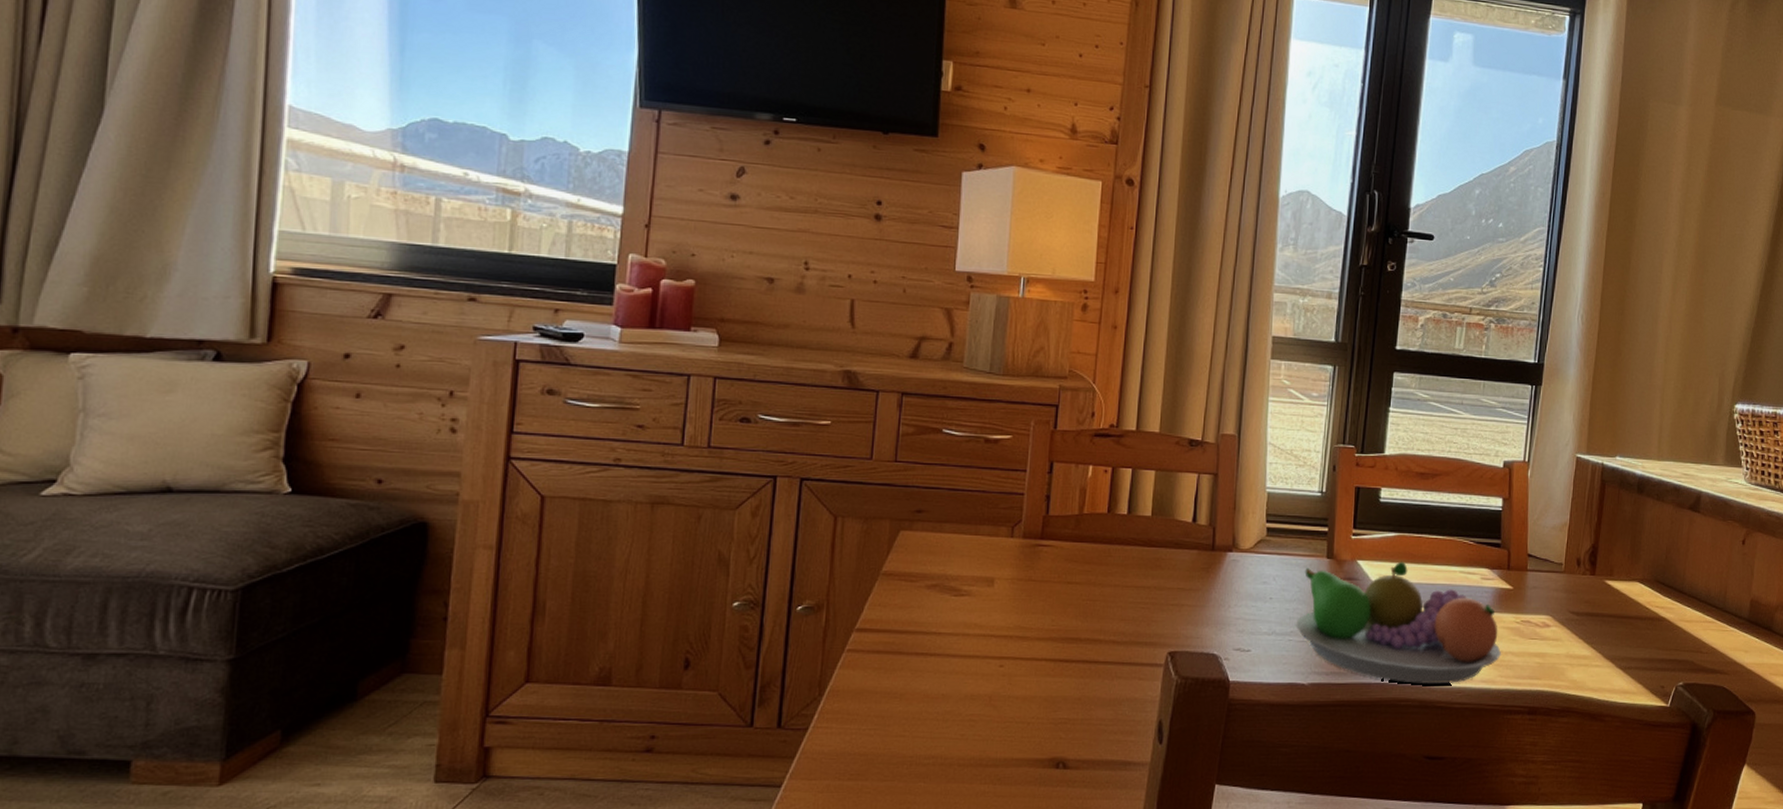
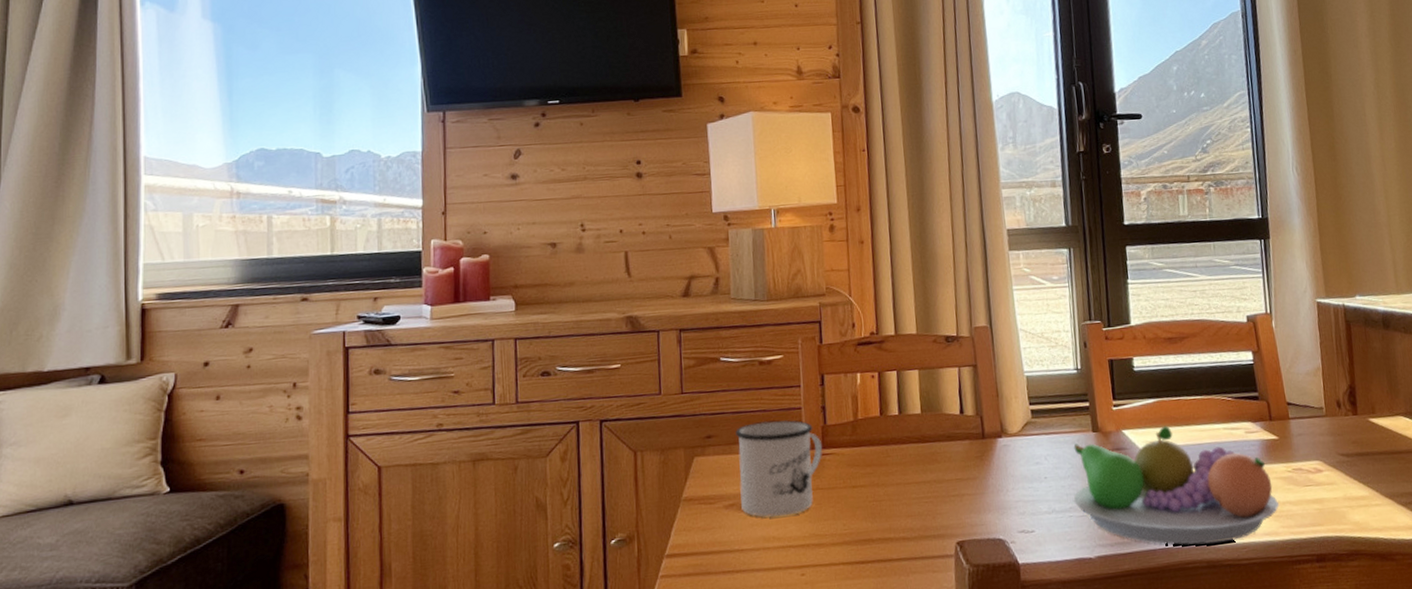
mug: none [945,502,1041,604] -> present [735,419,823,517]

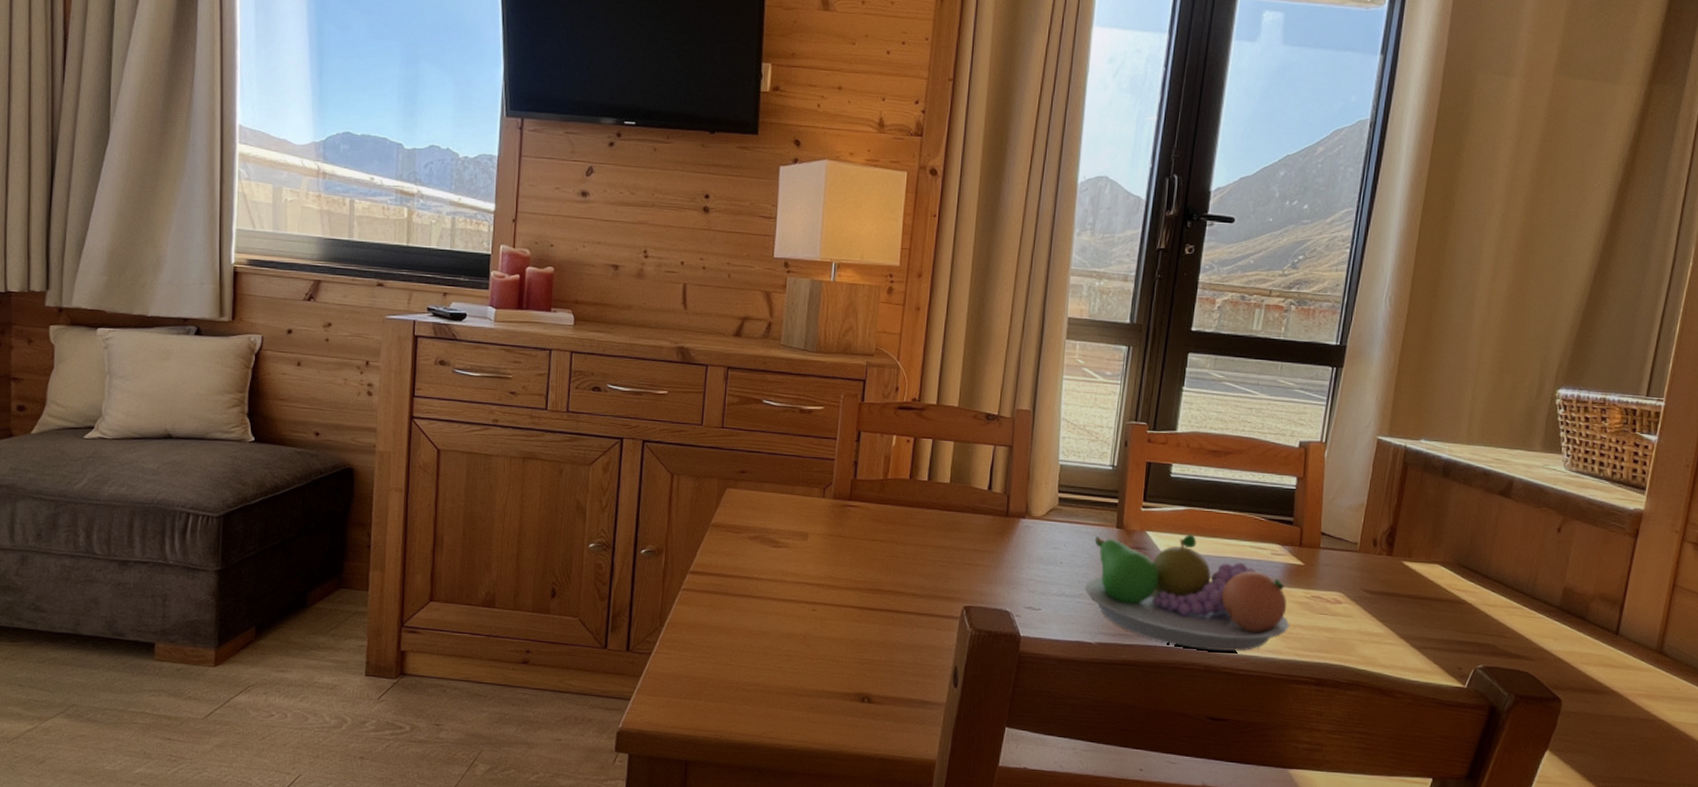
mug: present [735,419,823,517] -> none [765,465,850,556]

